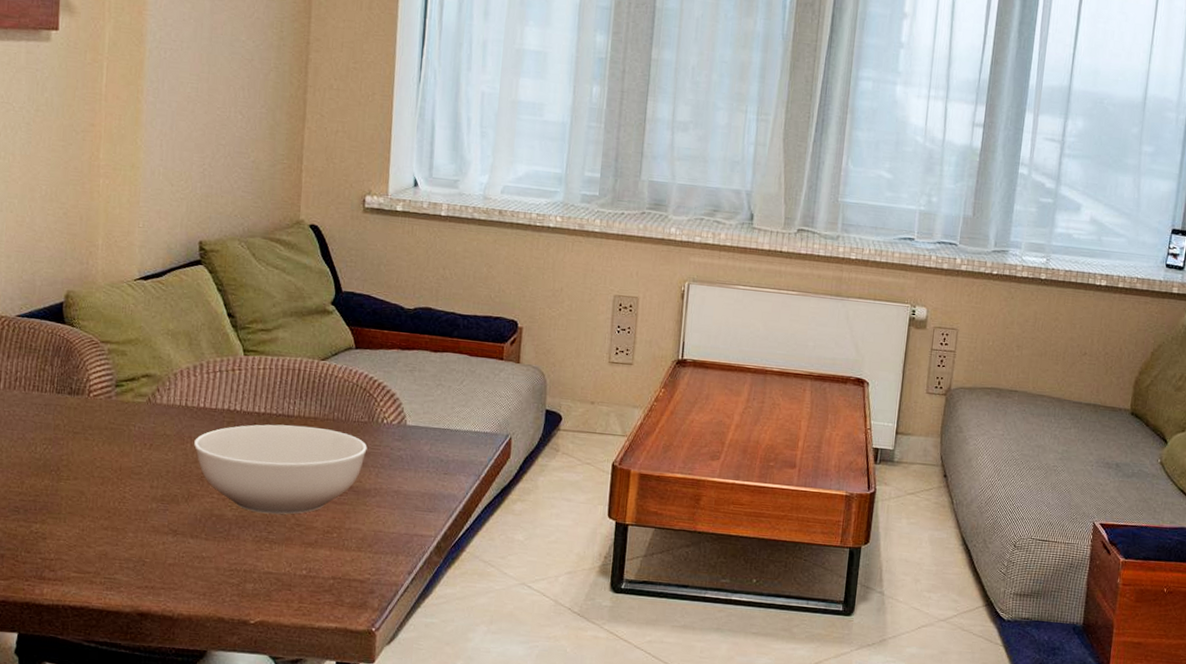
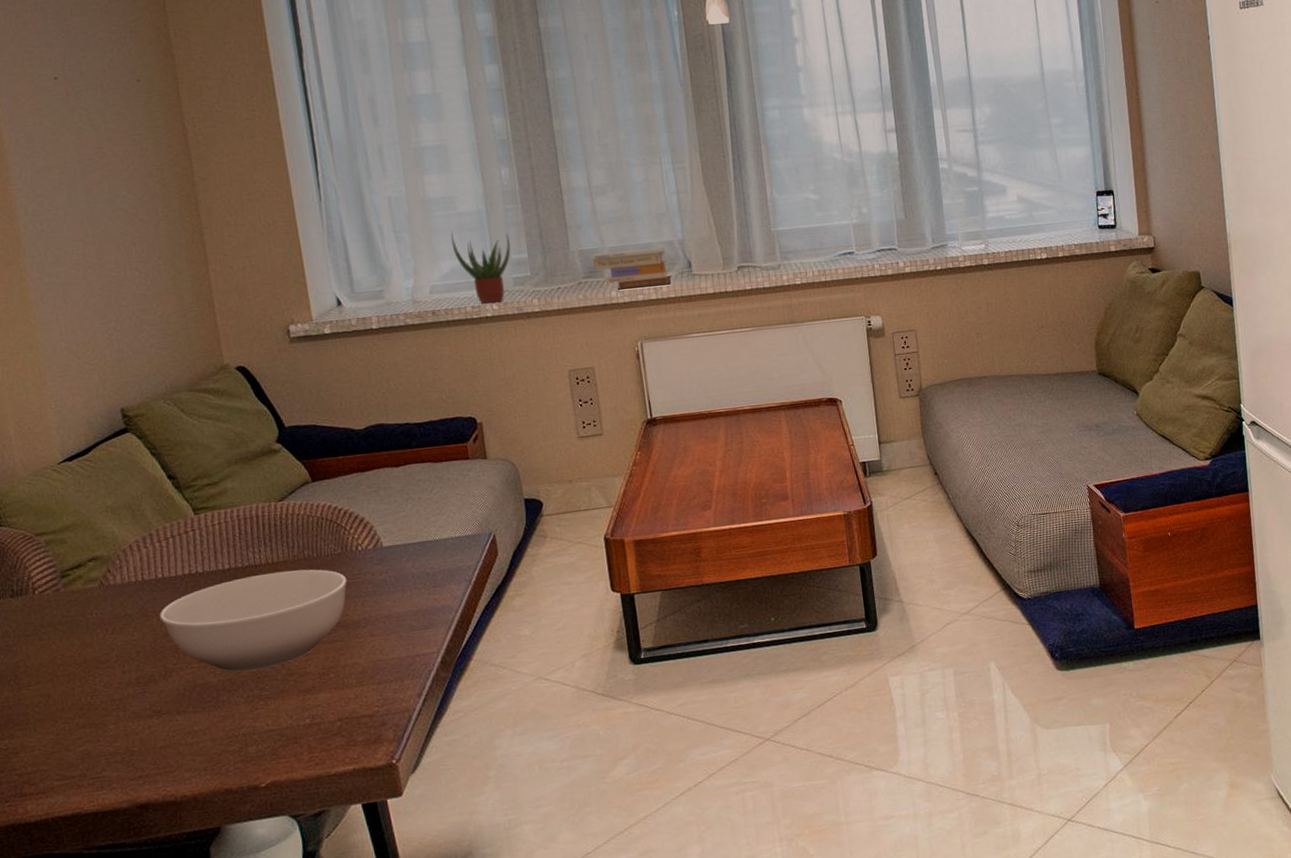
potted plant: none [531,138,586,215] -> present [450,232,511,304]
books: none [657,187,732,233] -> present [589,248,671,290]

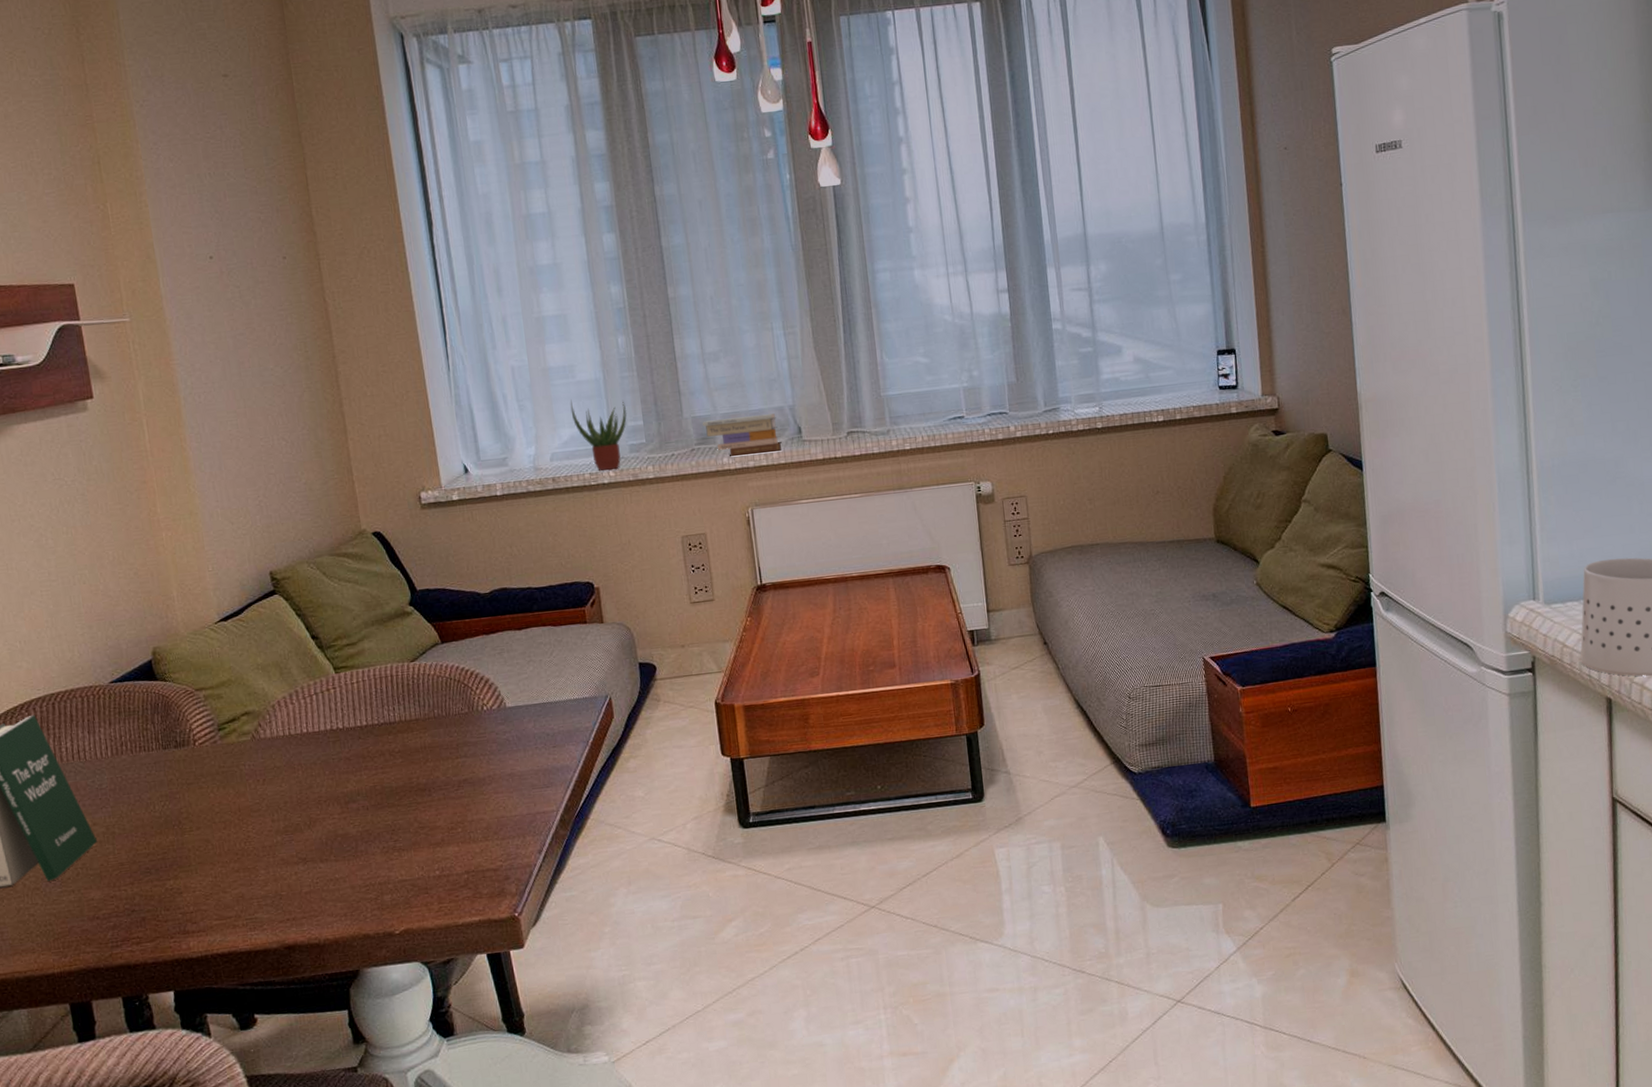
bowl: present [159,569,347,672] -> none [304,727,474,824]

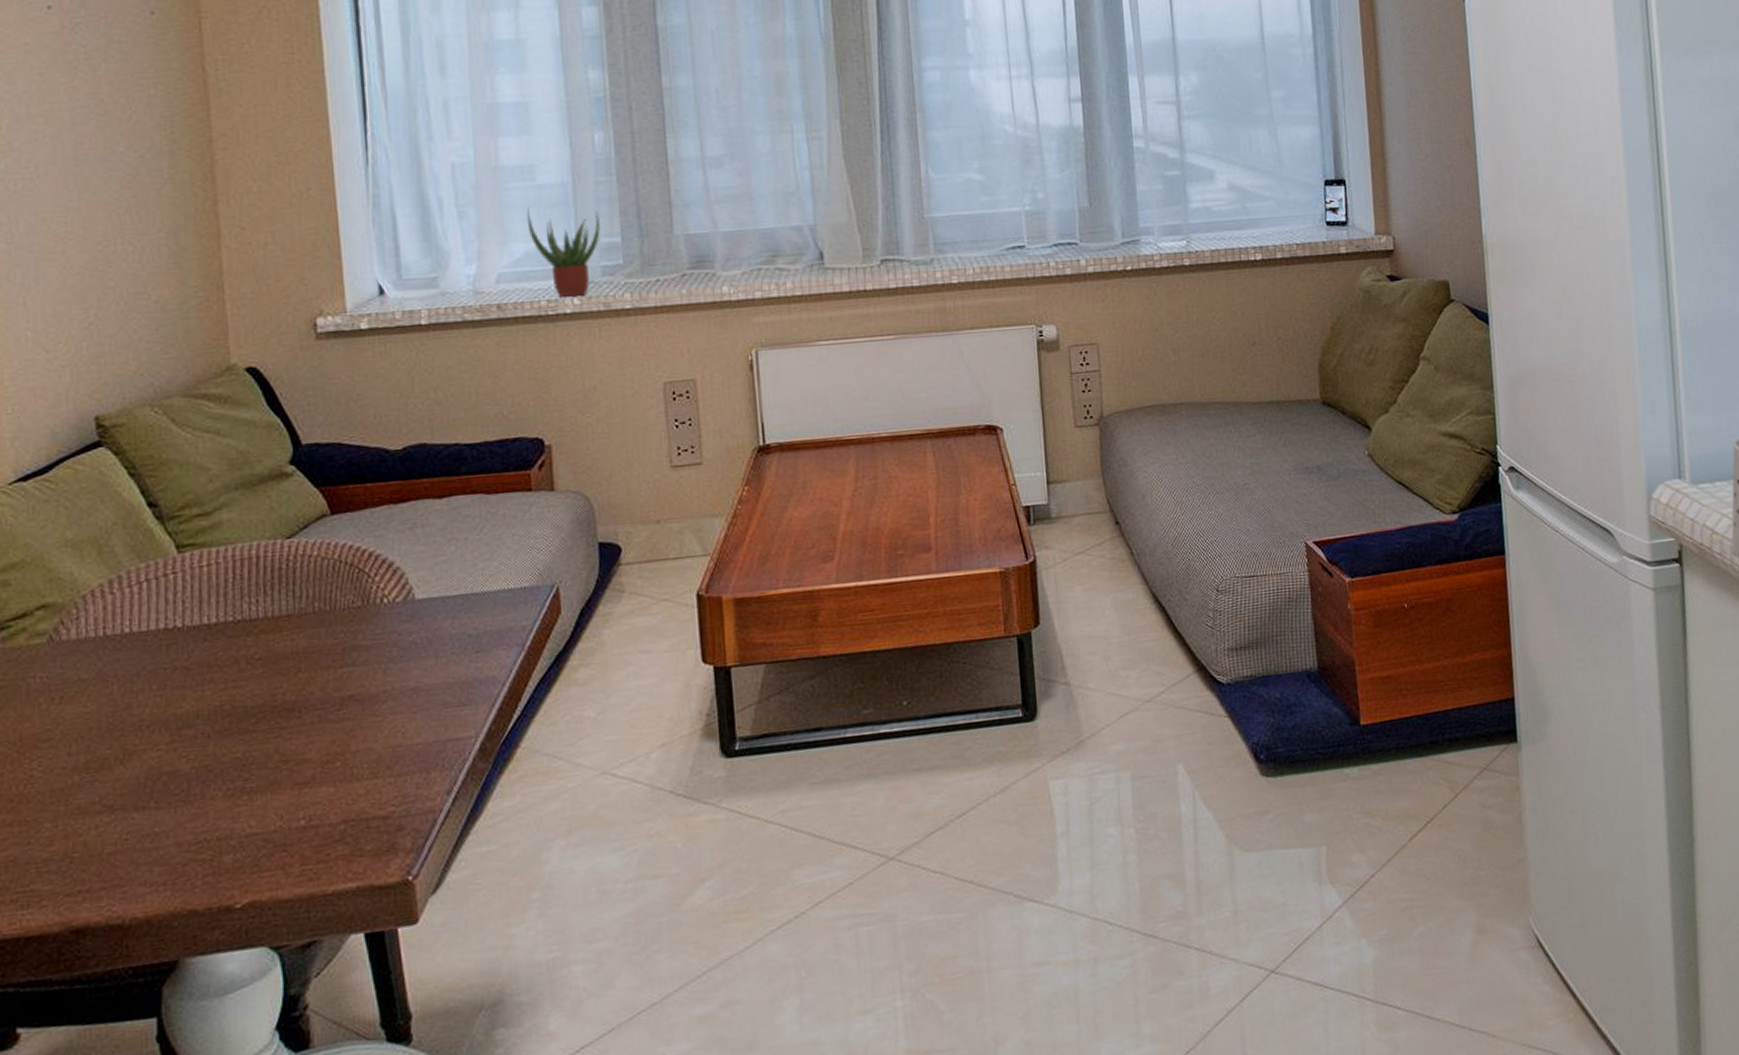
books: present [702,414,781,456] -> none [697,234,797,284]

